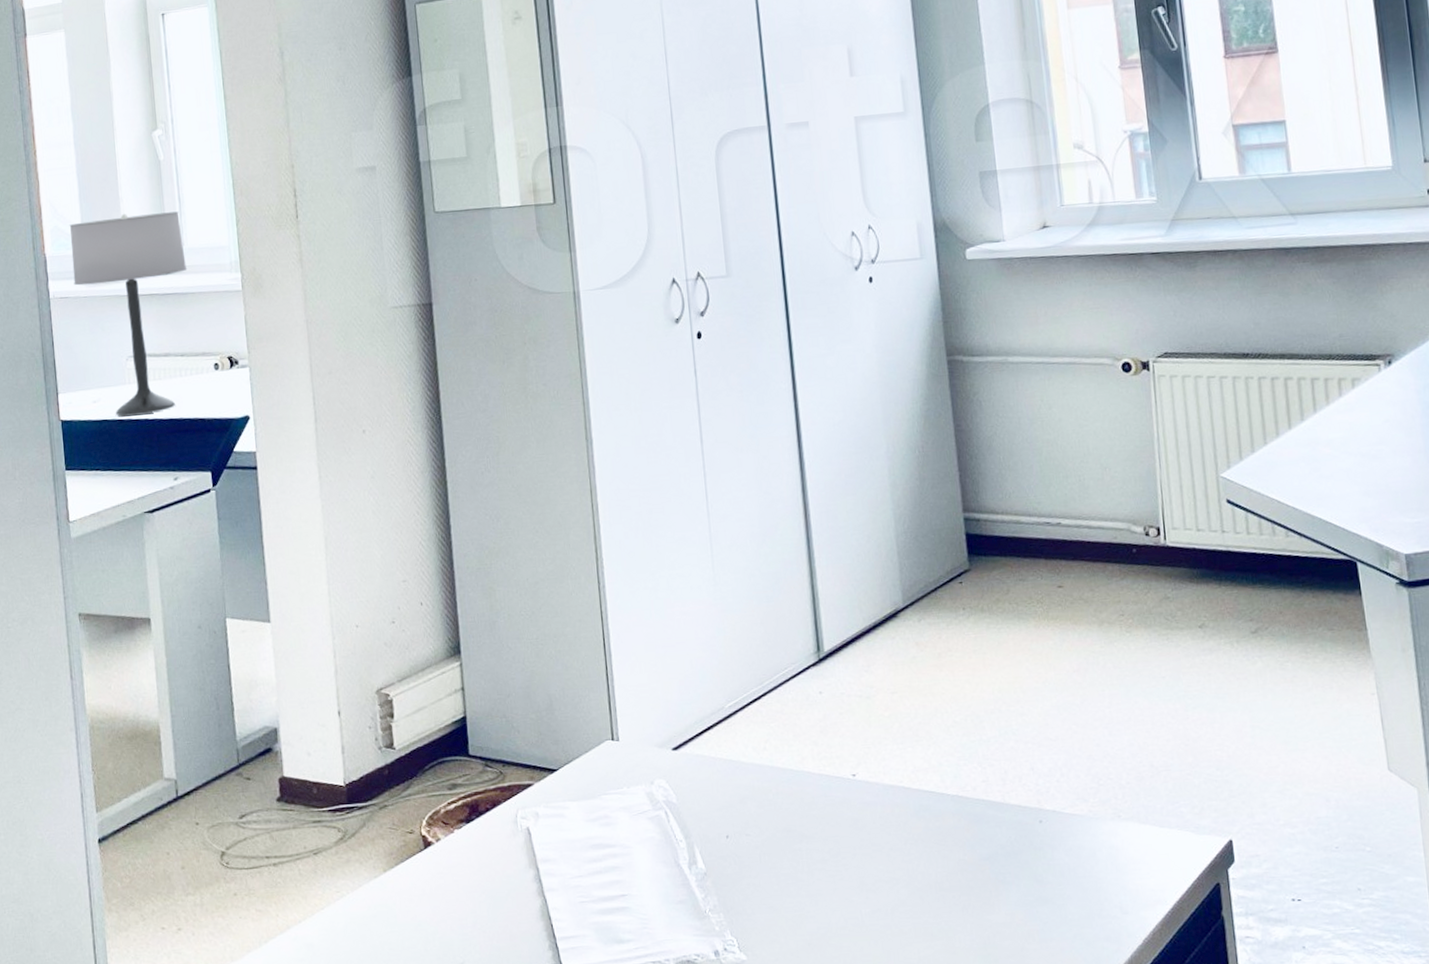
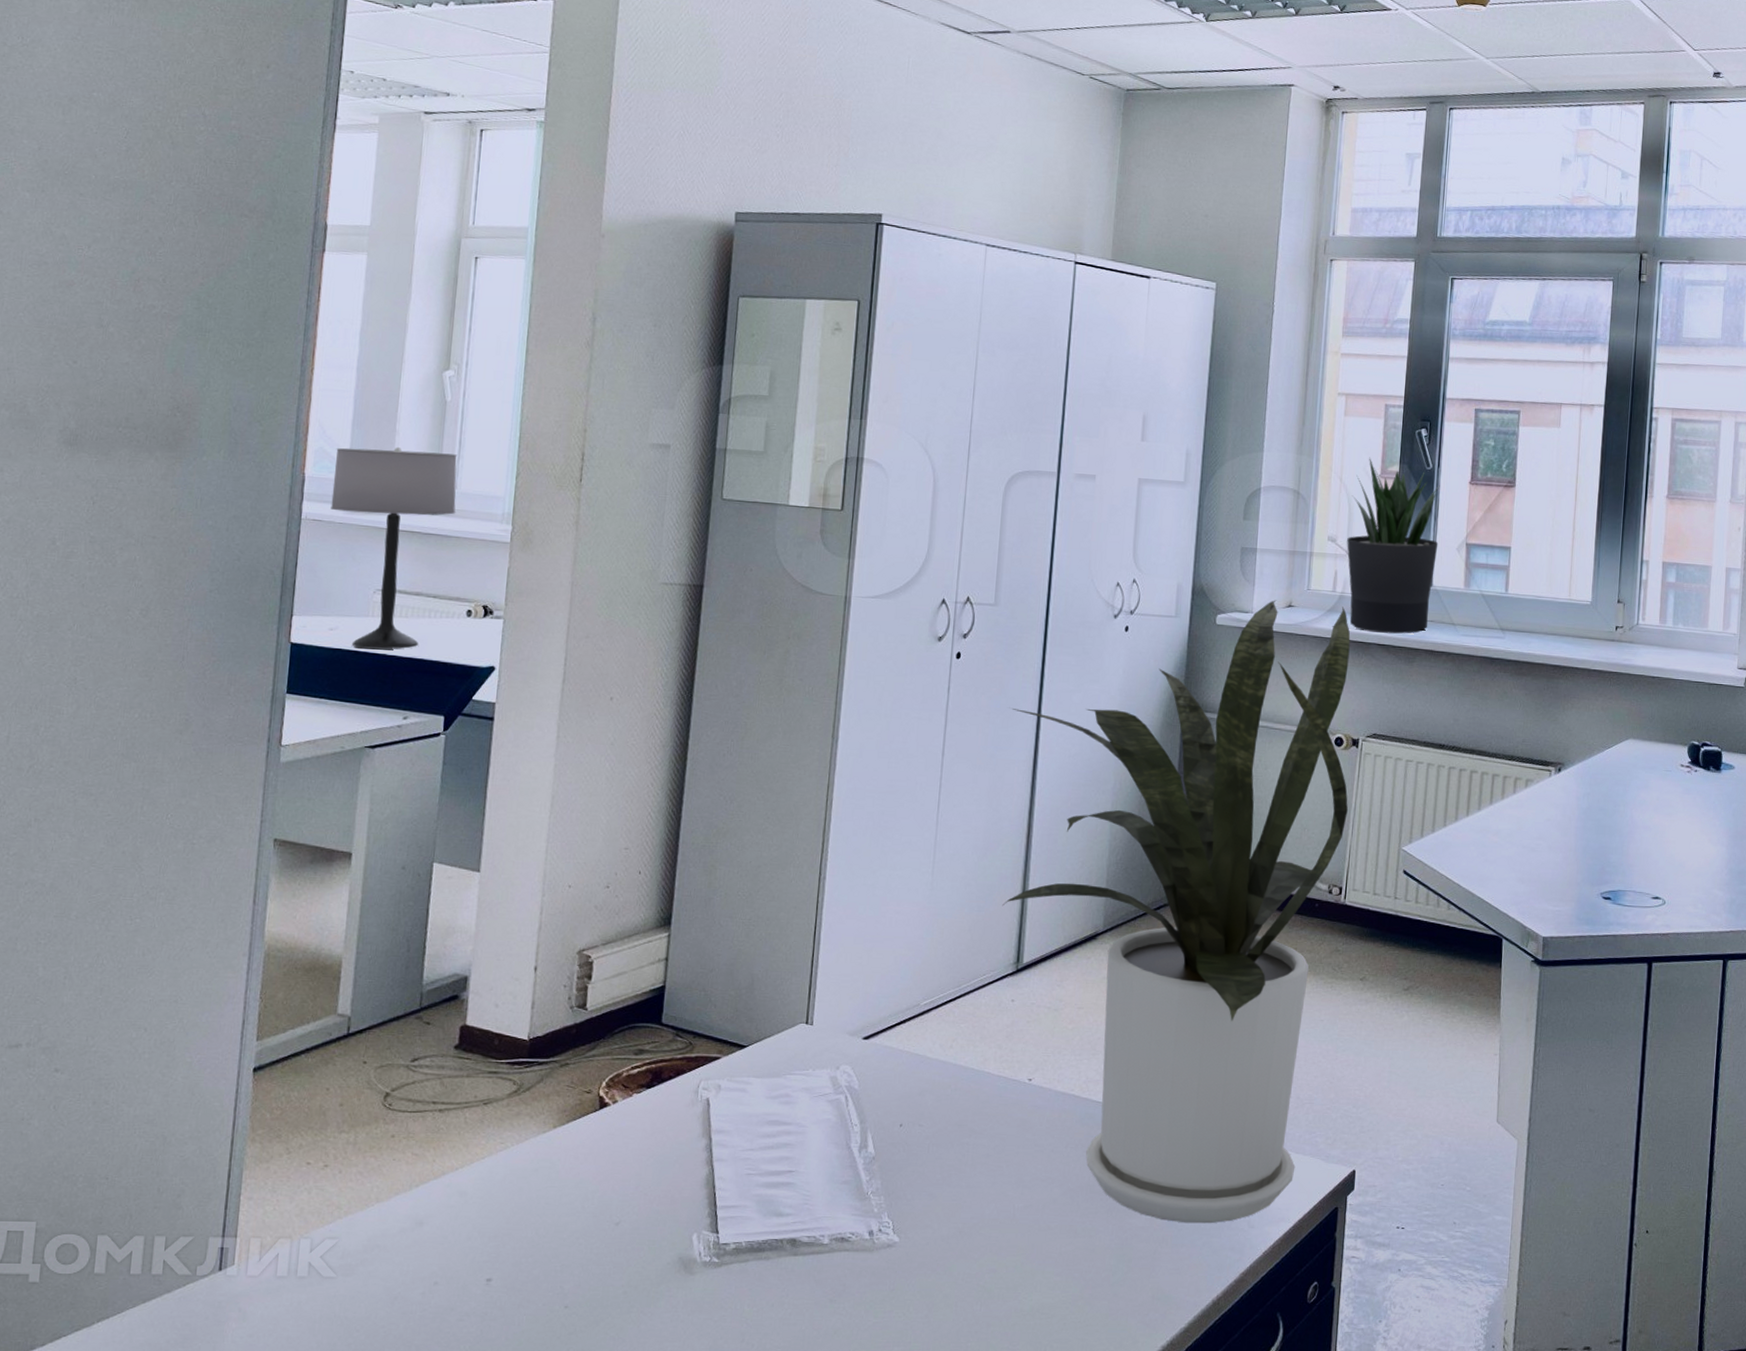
house plant: none [764,218,1163,915] -> present [1002,600,1351,1224]
planter: none [1091,49,1204,242] -> present [1347,457,1440,634]

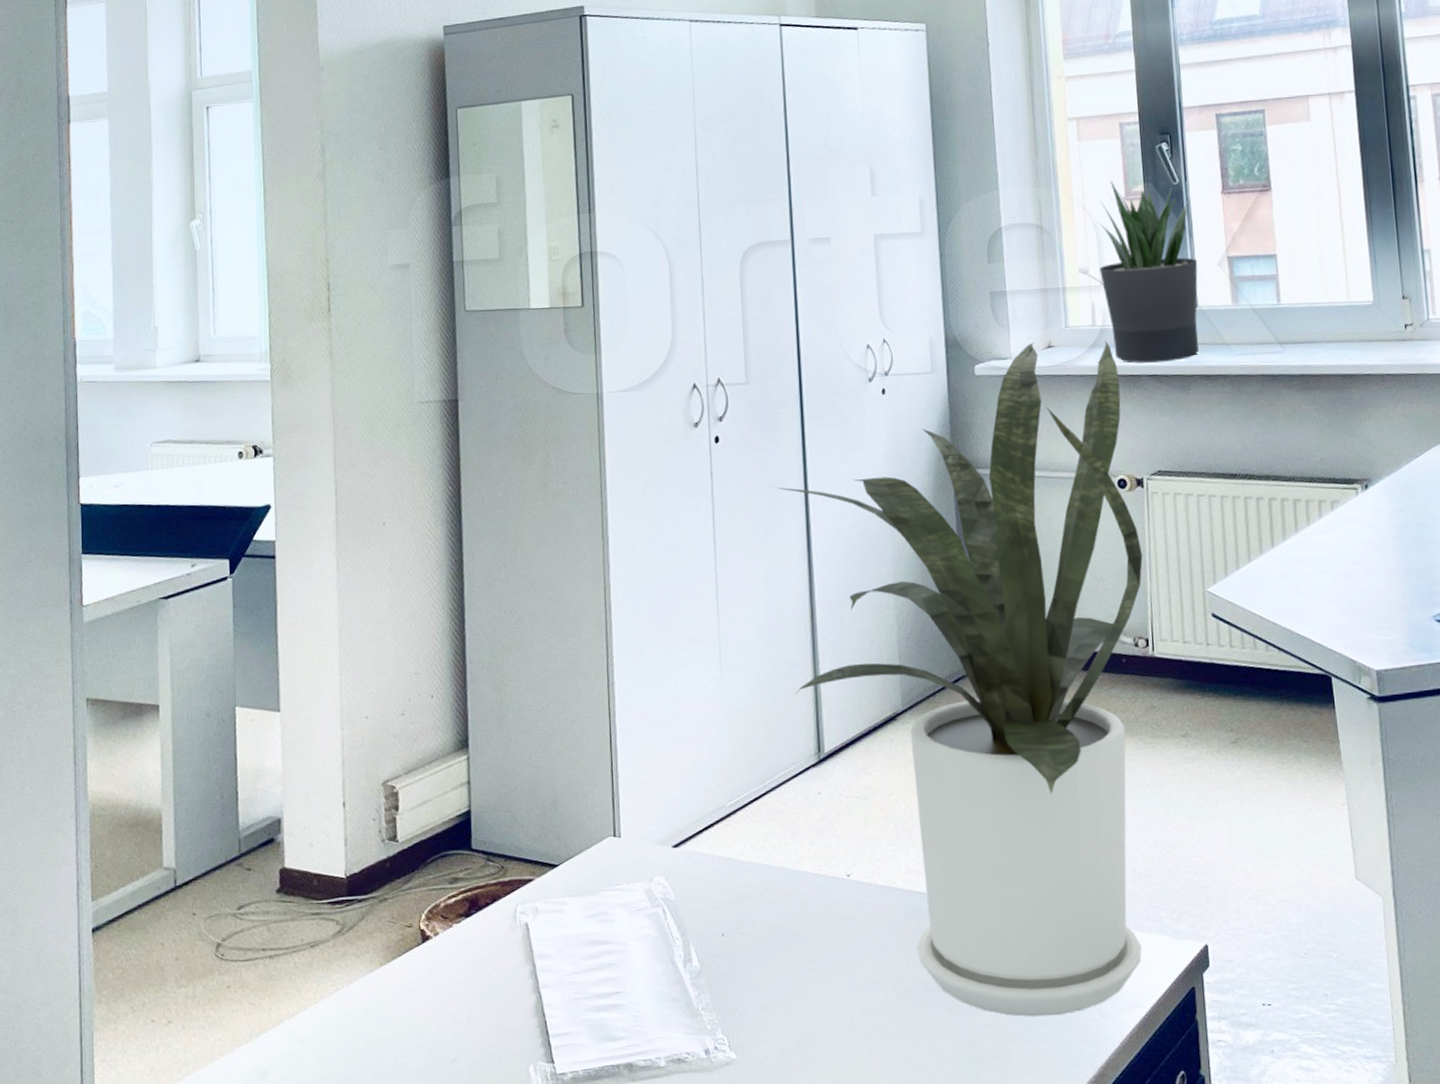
table lamp: present [330,446,458,650] -> none [101,300,217,502]

